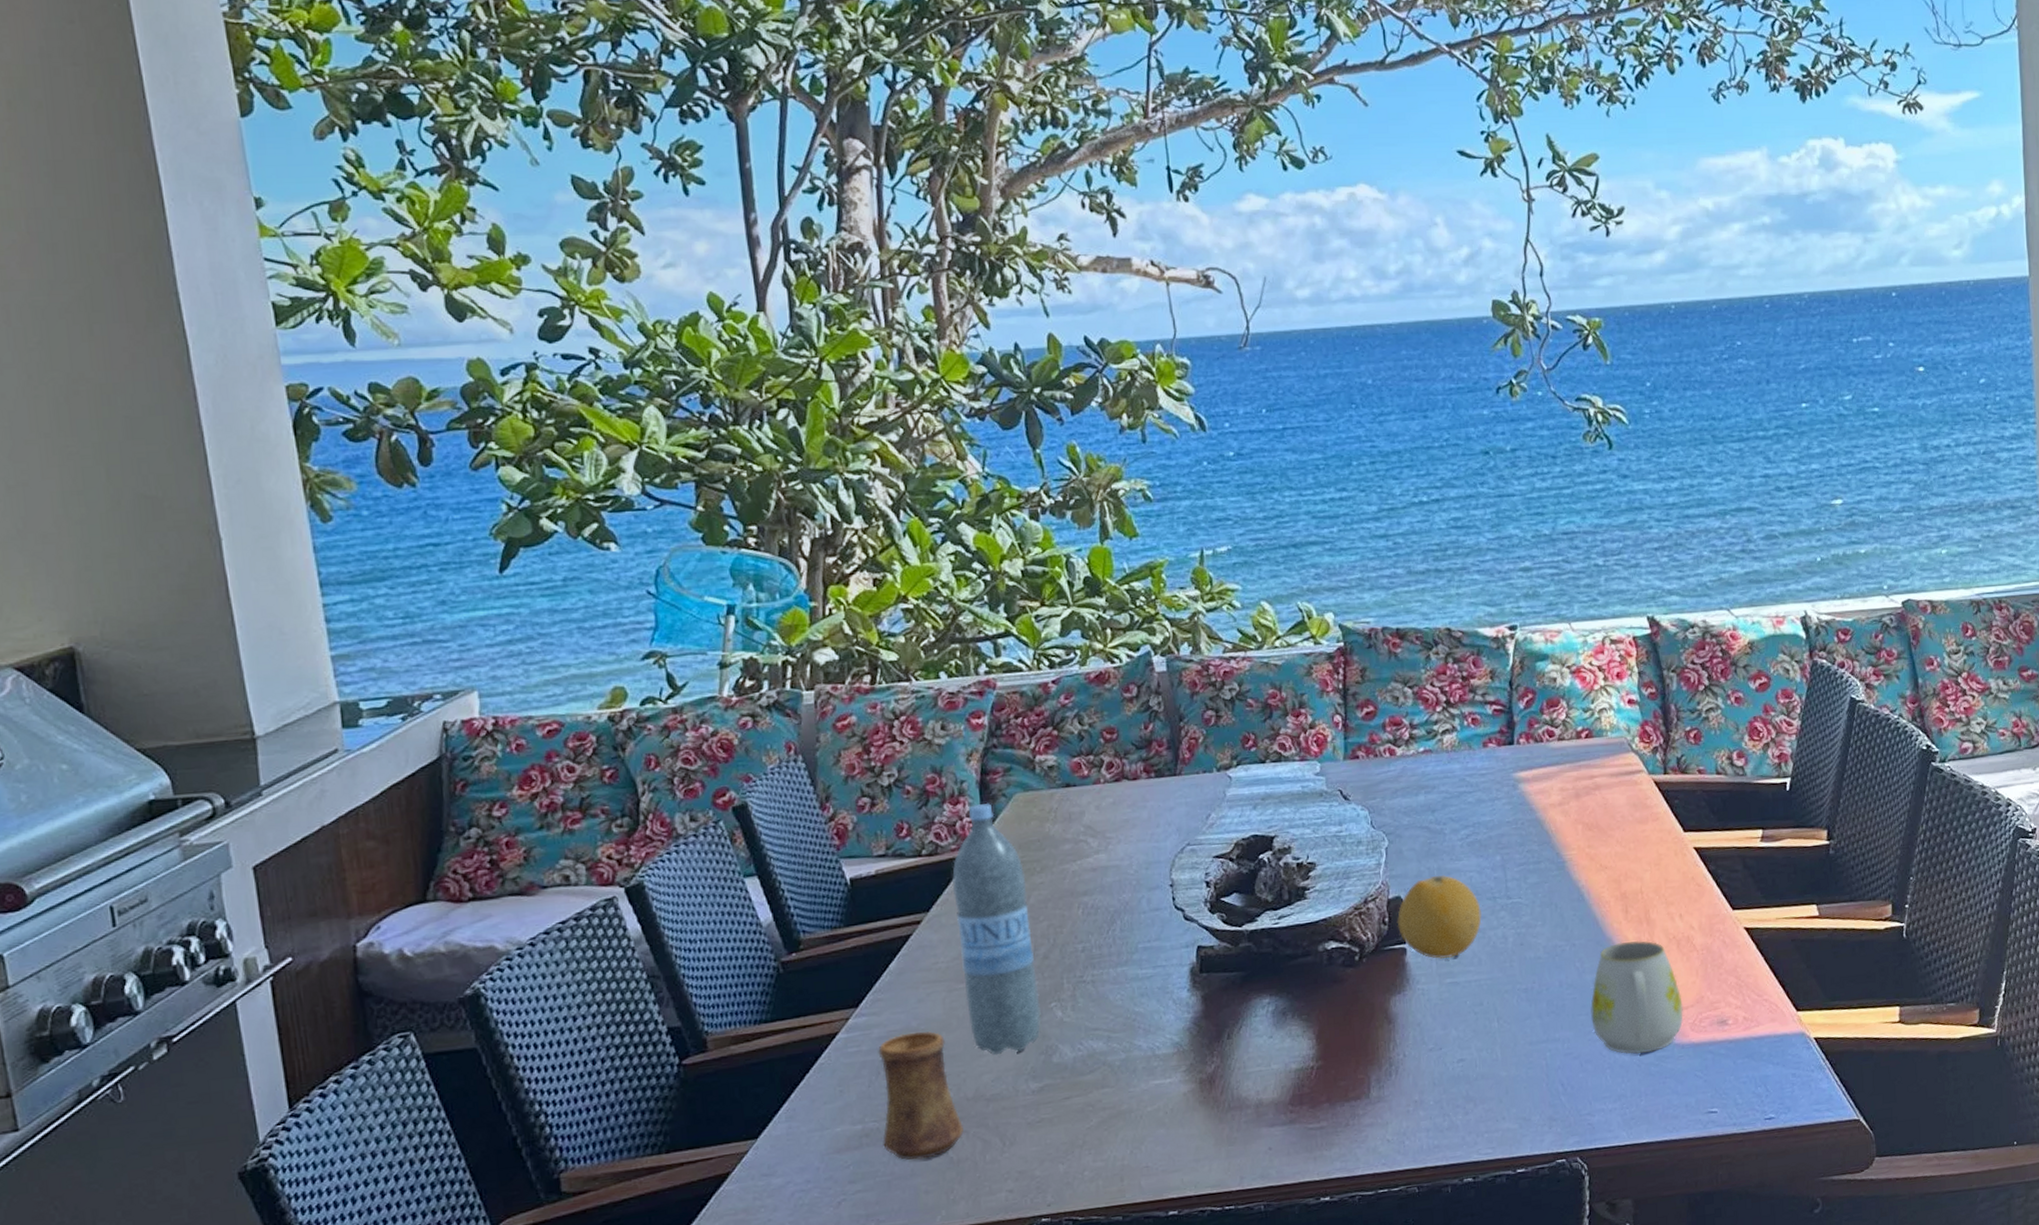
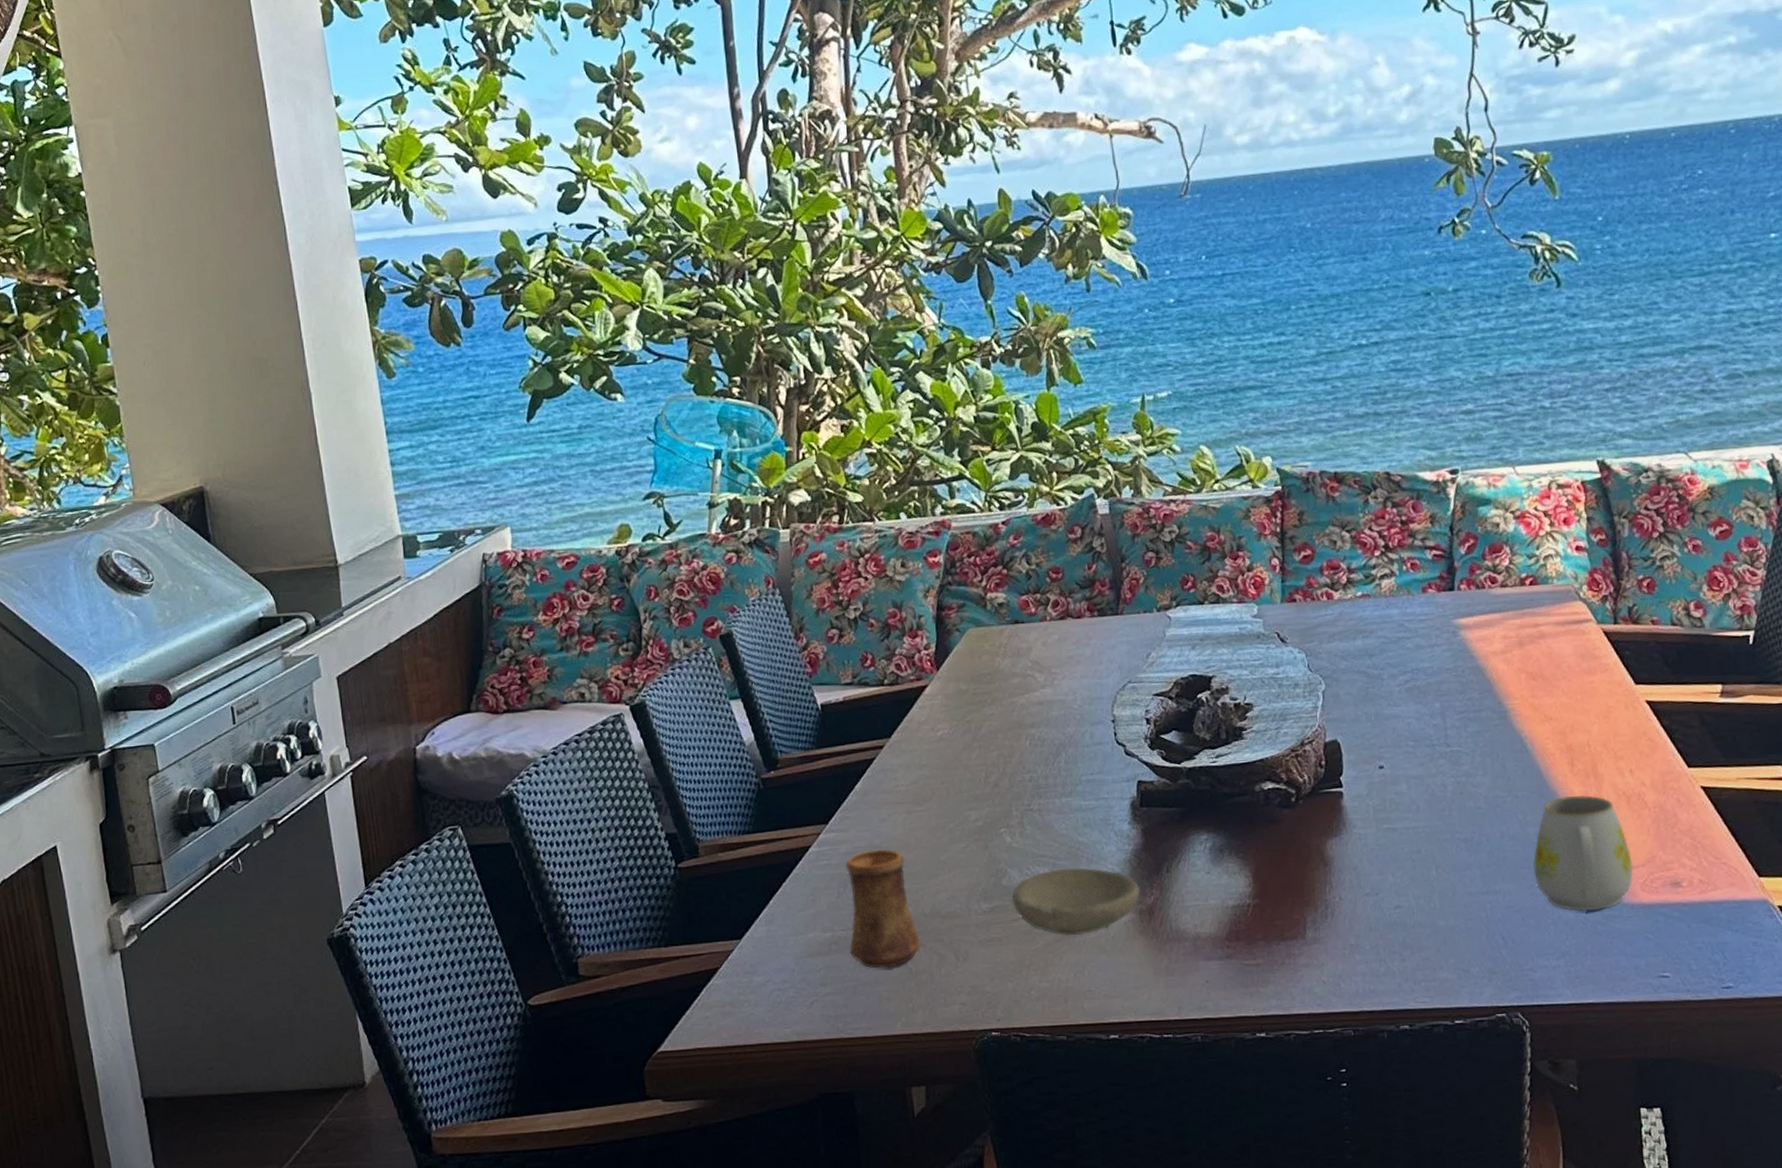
water bottle: present [952,802,1041,1056] -> none [911,636,991,876]
bowl: none [1063,1039,1201,1111] -> present [1012,868,1141,936]
fruit: present [1396,874,1482,959] -> none [1333,720,1420,804]

